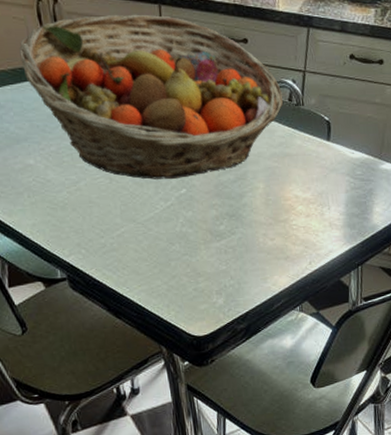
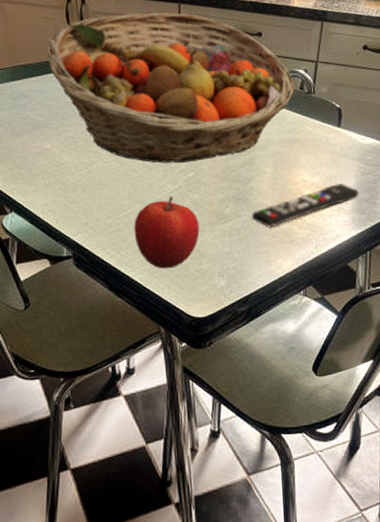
fruit: none [128,214,195,289] -> present [134,196,200,269]
remote control: none [246,199,350,245] -> present [251,184,359,228]

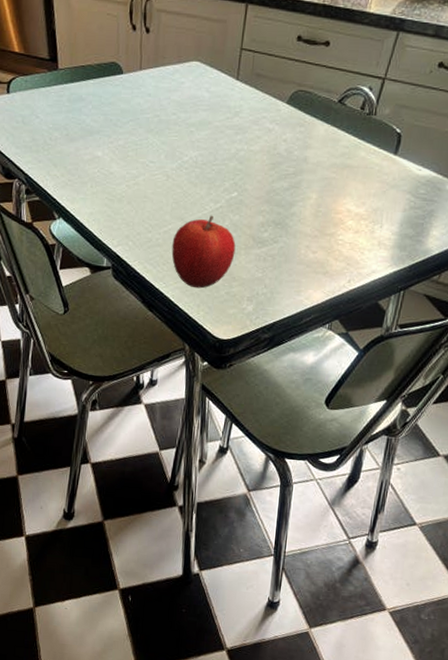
fruit basket: present [46,12,295,163] -> none [107,12,355,181]
remote control: present [251,184,359,228] -> none [288,217,404,257]

